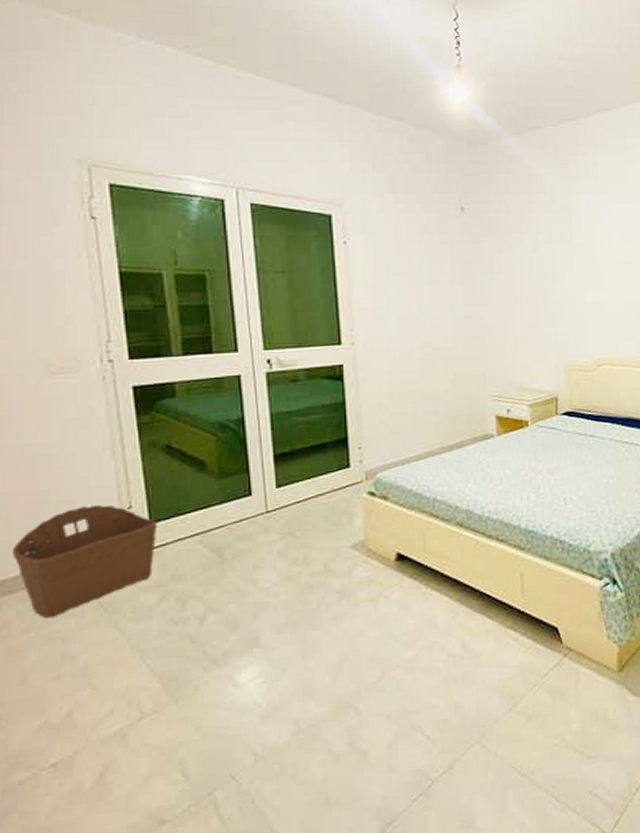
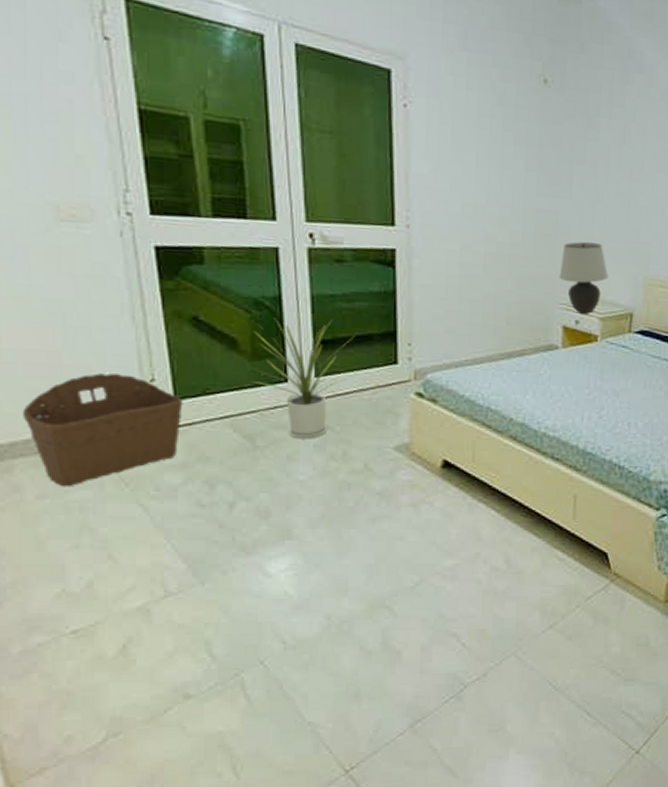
house plant: none [214,433,310,548] -> present [246,318,355,439]
table lamp: none [488,339,533,403] -> present [559,242,609,314]

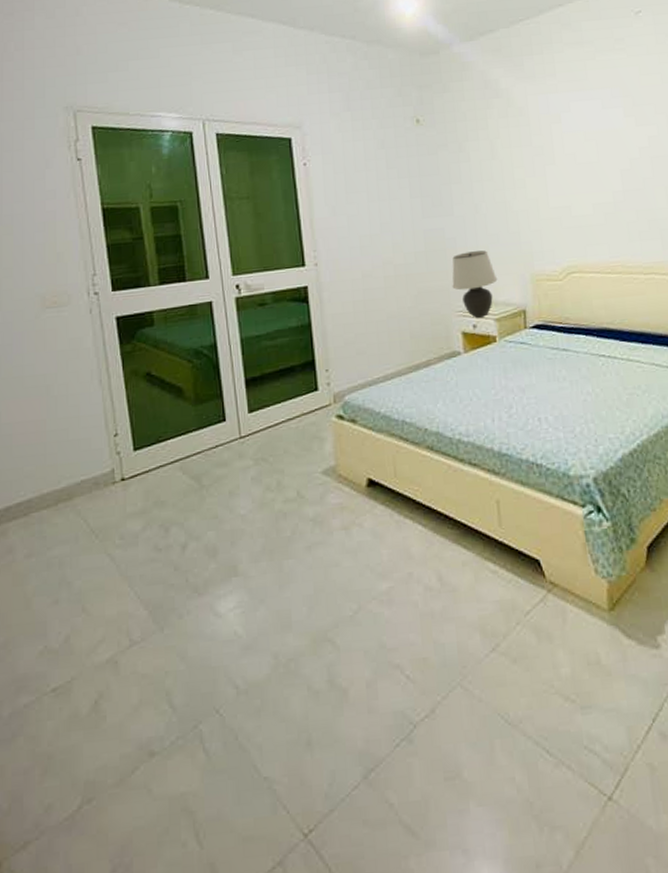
wicker basket: present [22,373,183,487] -> none [15,432,141,545]
house plant: present [246,318,355,439] -> none [190,358,279,474]

